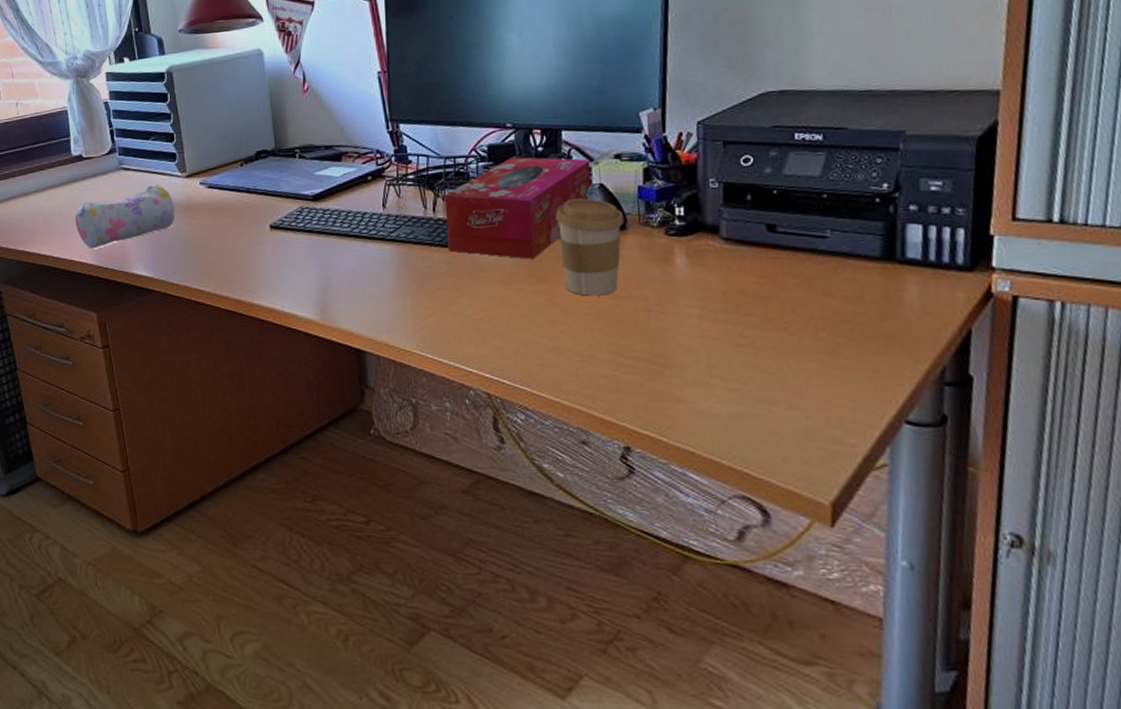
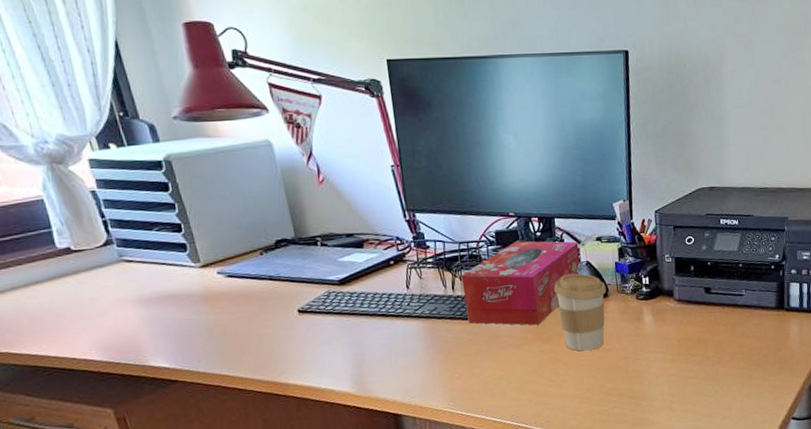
pencil case: present [75,185,174,249] -> none [71,276,193,346]

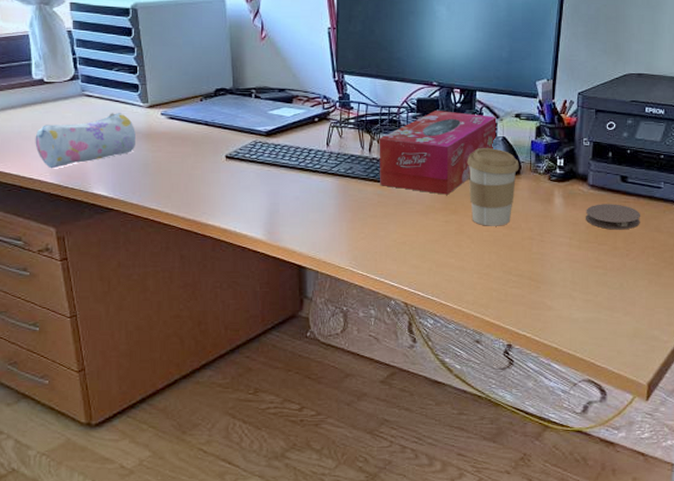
pencil case: none [71,276,193,346] -> present [35,113,135,169]
coaster: none [675,315,728,341] -> present [586,204,641,230]

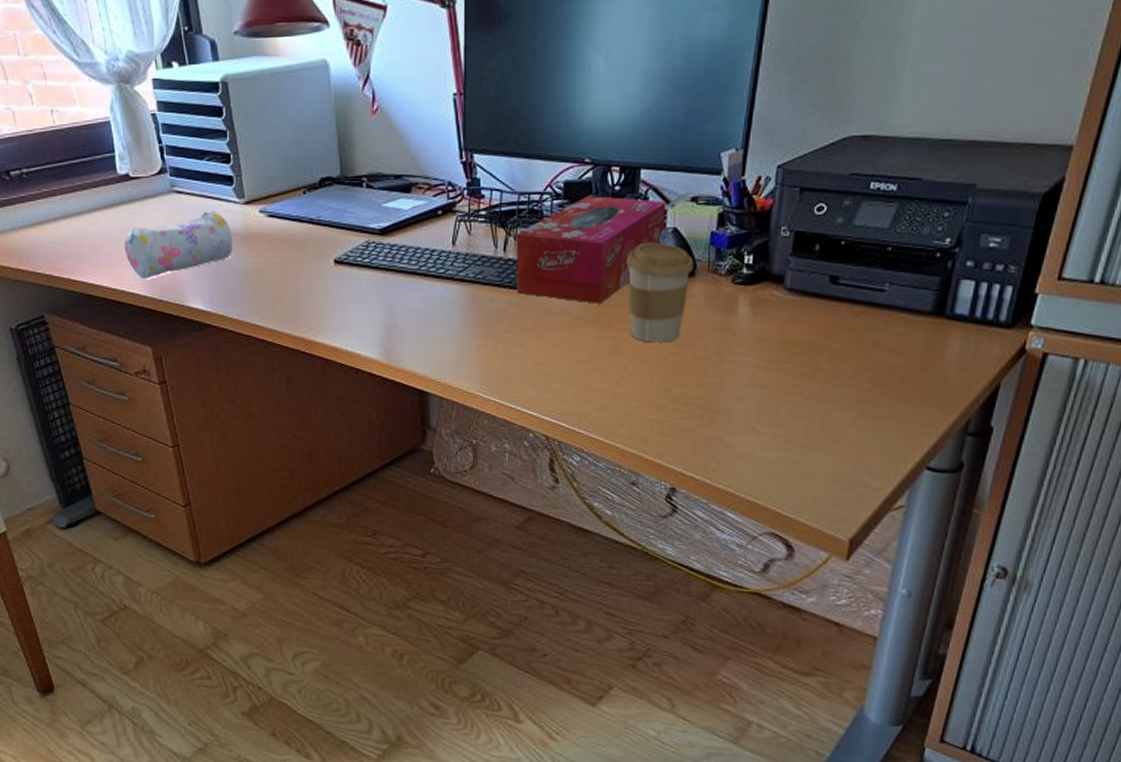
coaster: present [586,204,641,230] -> none [779,313,855,347]

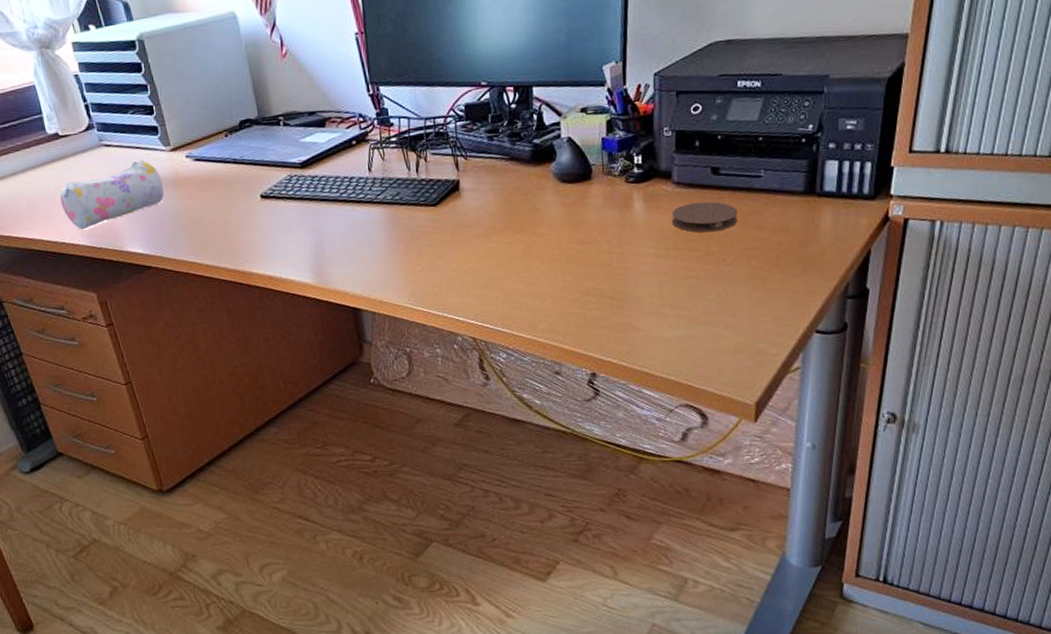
tissue box: present [516,196,666,304] -> none [426,113,561,213]
coffee cup: present [626,243,694,343] -> none [528,152,590,244]
coaster: none [779,313,855,347] -> present [672,201,739,233]

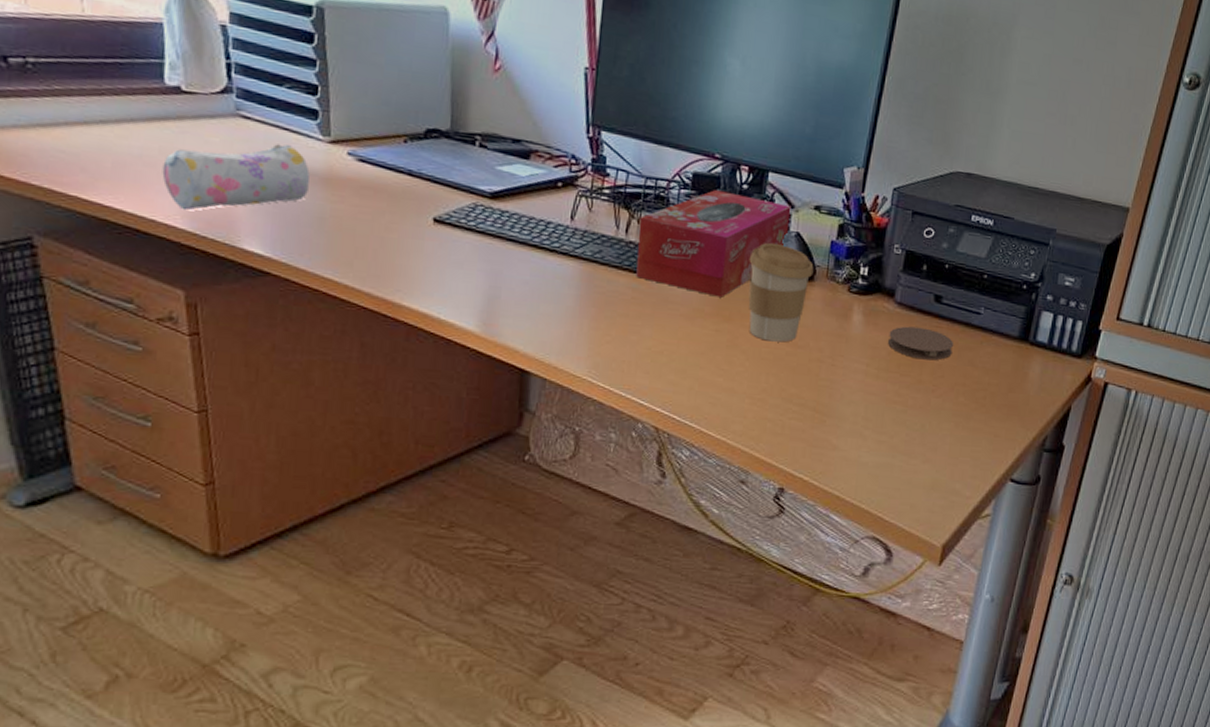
tissue box: none [426,113,561,213] -> present [636,190,791,298]
coffee cup: none [528,152,590,244] -> present [748,243,814,342]

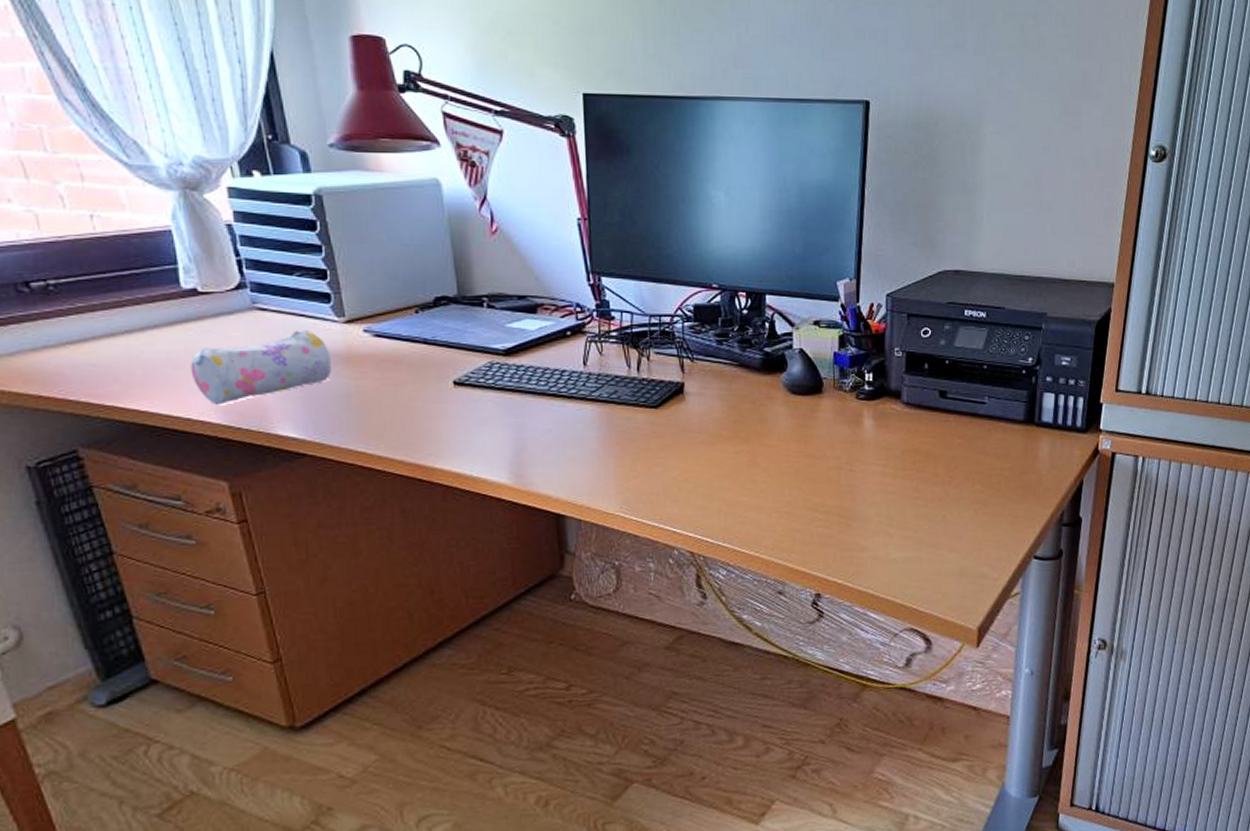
tissue box: present [636,190,791,298] -> none [649,319,793,421]
coffee cup: present [748,243,814,342] -> none [758,363,821,456]
coaster: present [888,326,954,361] -> none [901,423,964,454]

